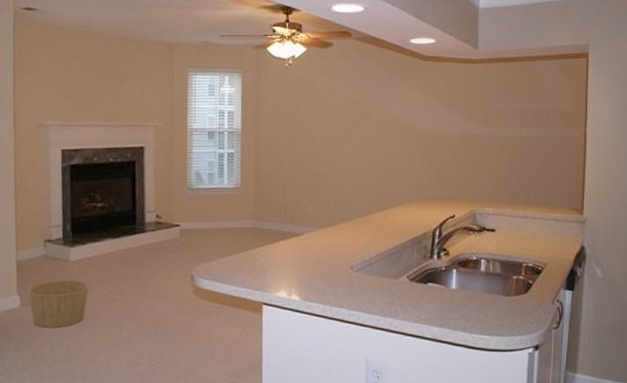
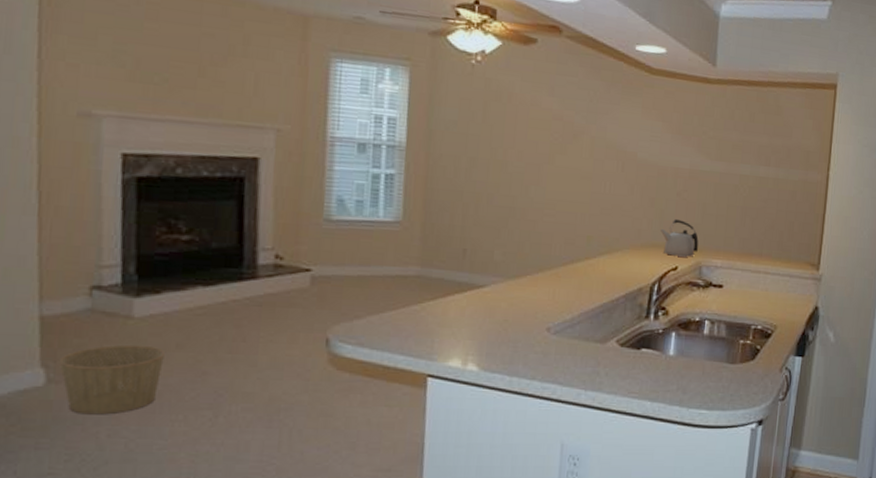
kettle: none [438,175,472,208] -> present [660,218,699,258]

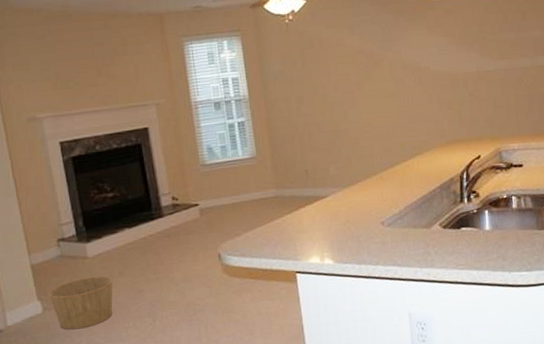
kettle: present [660,218,699,258] -> none [460,115,495,148]

